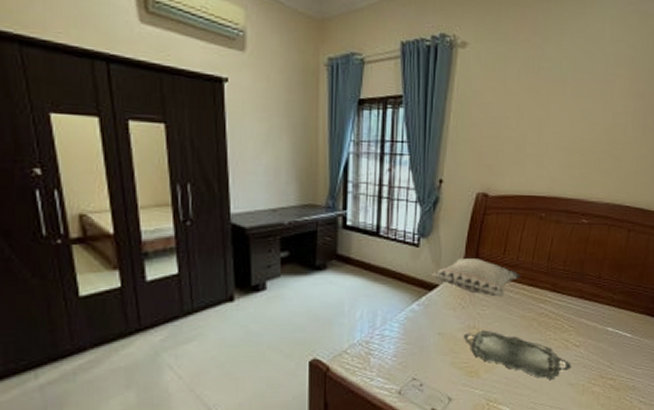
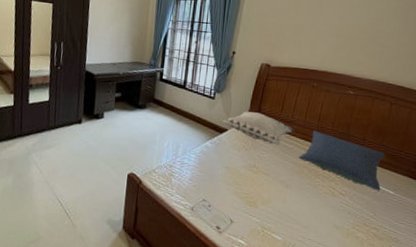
serving tray: present [463,330,572,379] -> none [245,169,338,220]
pillow: none [526,273,623,336] -> present [299,130,386,191]

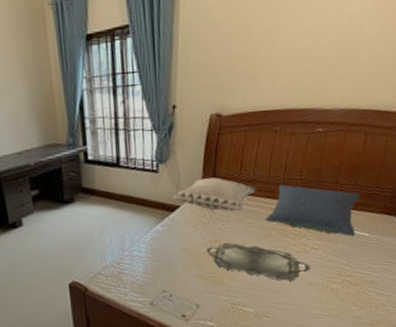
serving tray: none [245,169,338,220] -> present [206,242,311,281]

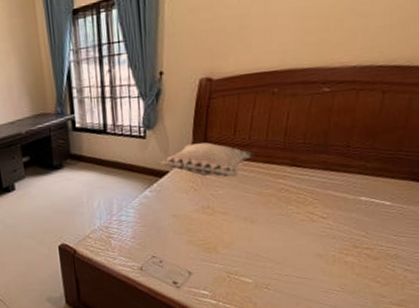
serving tray: present [206,242,311,281] -> none [198,209,319,252]
pillow: present [265,184,360,237] -> none [263,149,378,205]

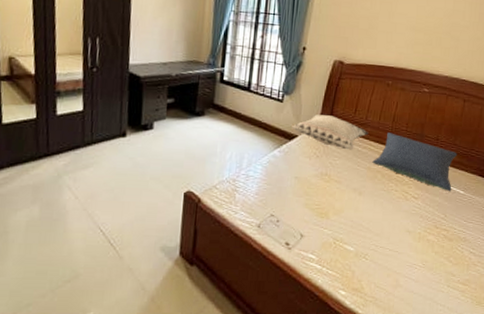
pillow: none [263,149,378,205] -> present [372,132,458,192]

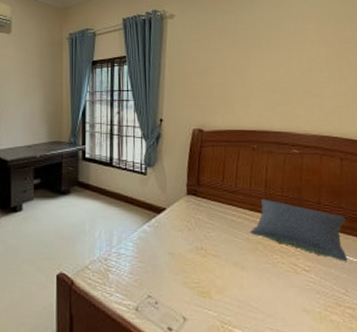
decorative pillow: present [290,114,370,150] -> none [157,185,242,221]

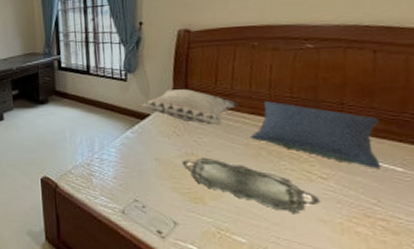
decorative pillow: none [157,185,242,221] -> present [140,89,240,125]
serving tray: none [192,251,304,304] -> present [181,157,321,213]

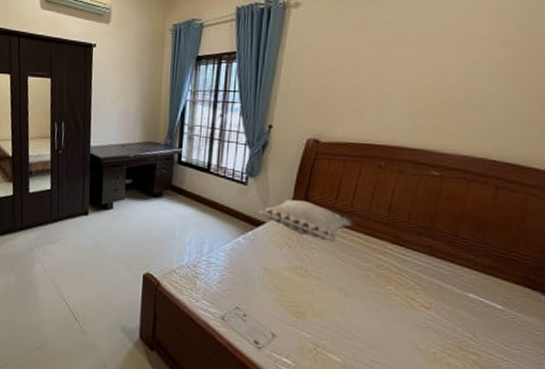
serving tray: present [181,157,321,213] -> none [289,272,419,339]
pillow: present [250,101,381,169] -> none [362,223,490,305]

